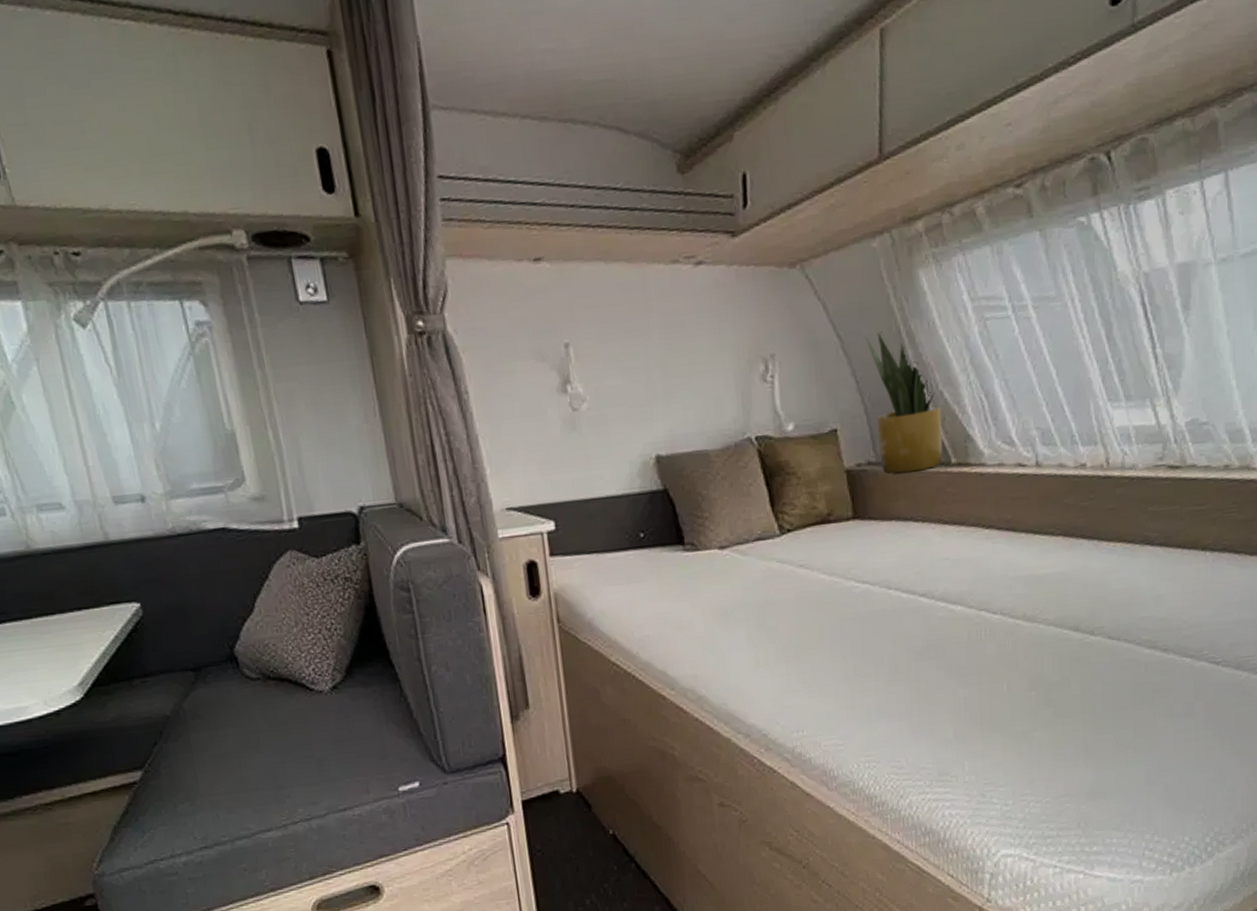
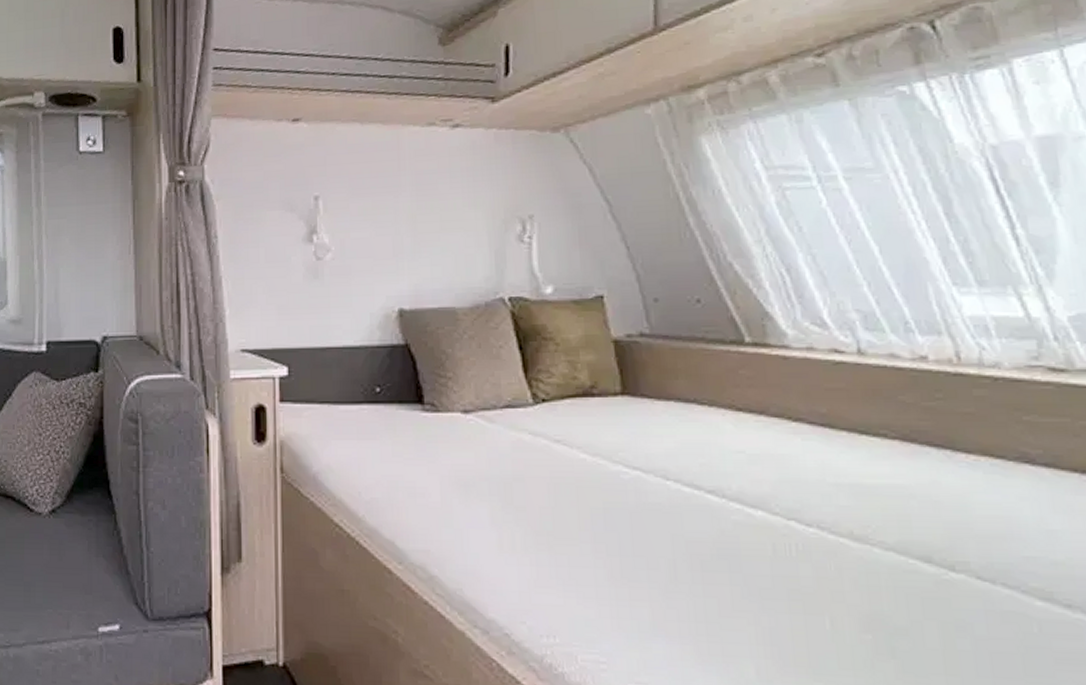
planter: present [865,332,943,474] -> none [637,197,734,349]

